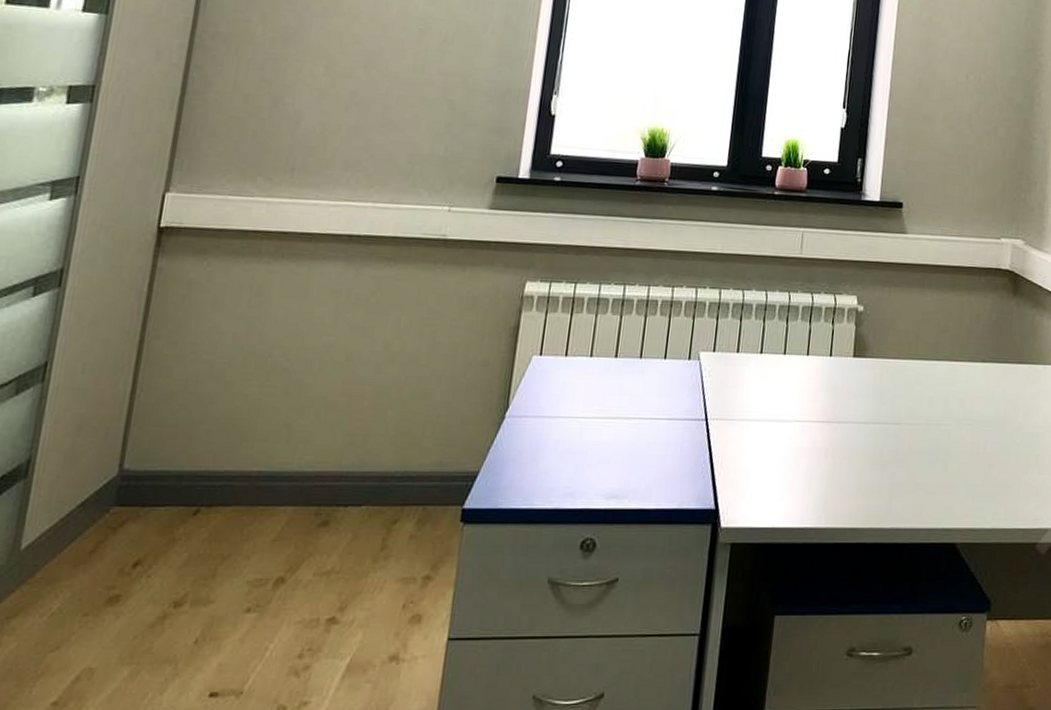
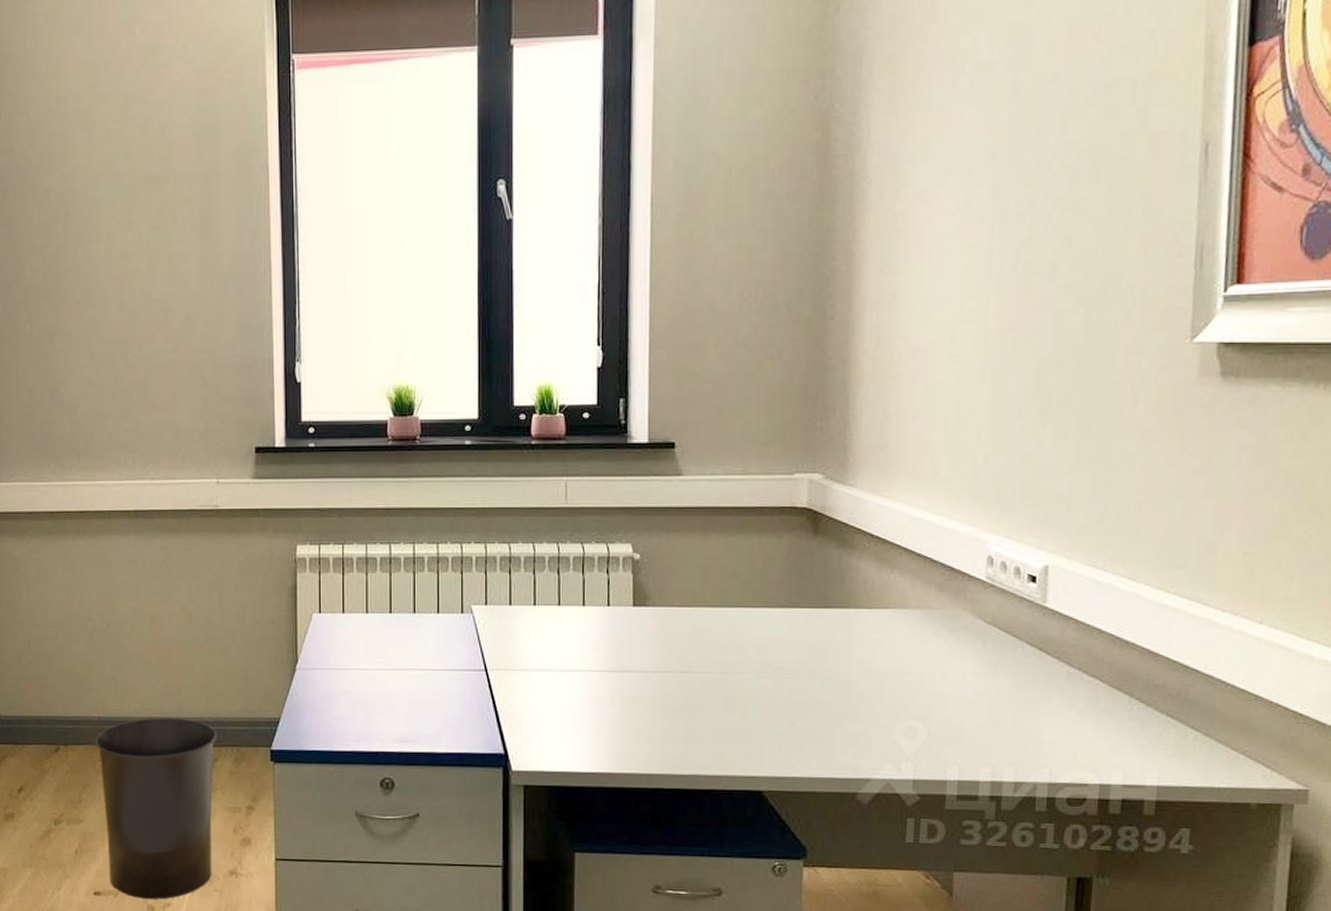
waste bin: none [233,472,402,698] -> present [95,718,217,899]

